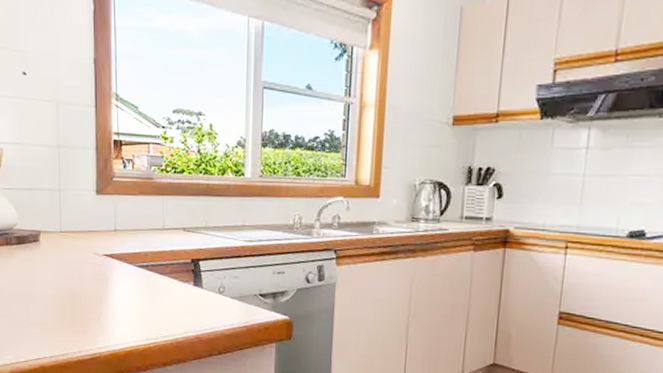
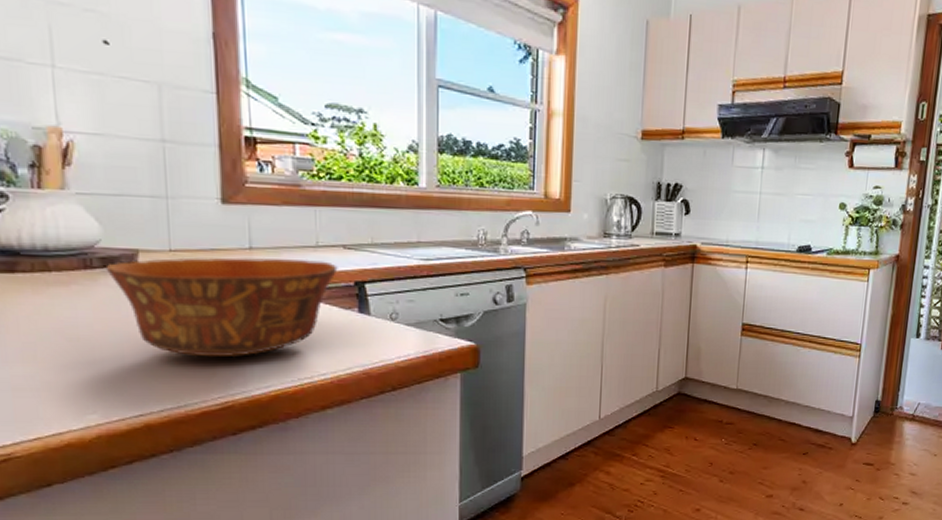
bowl: none [19,237,179,318] -> present [105,257,338,358]

